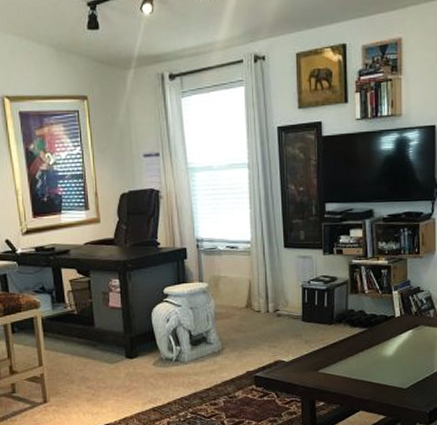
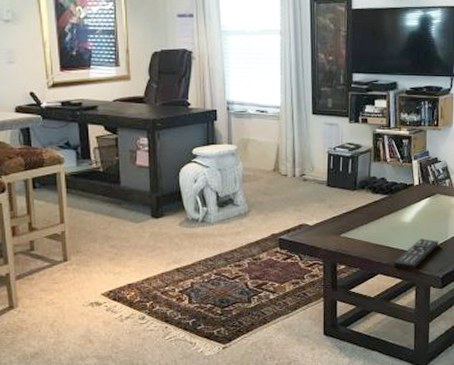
remote control: none [376,372,425,406] -> present [394,238,439,270]

